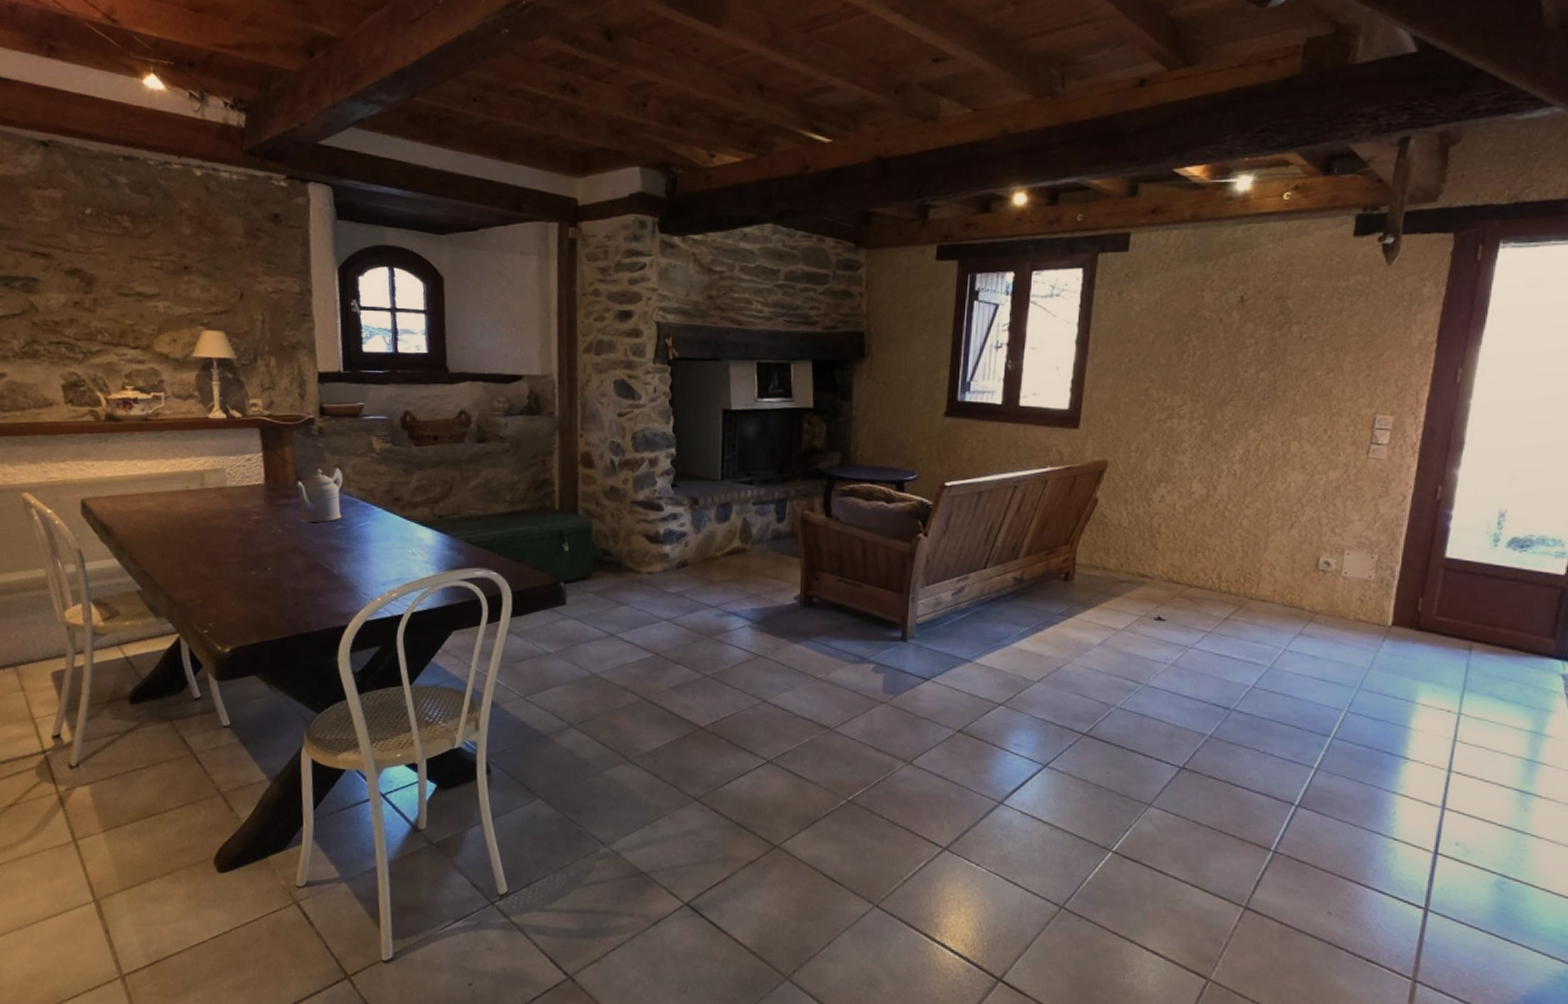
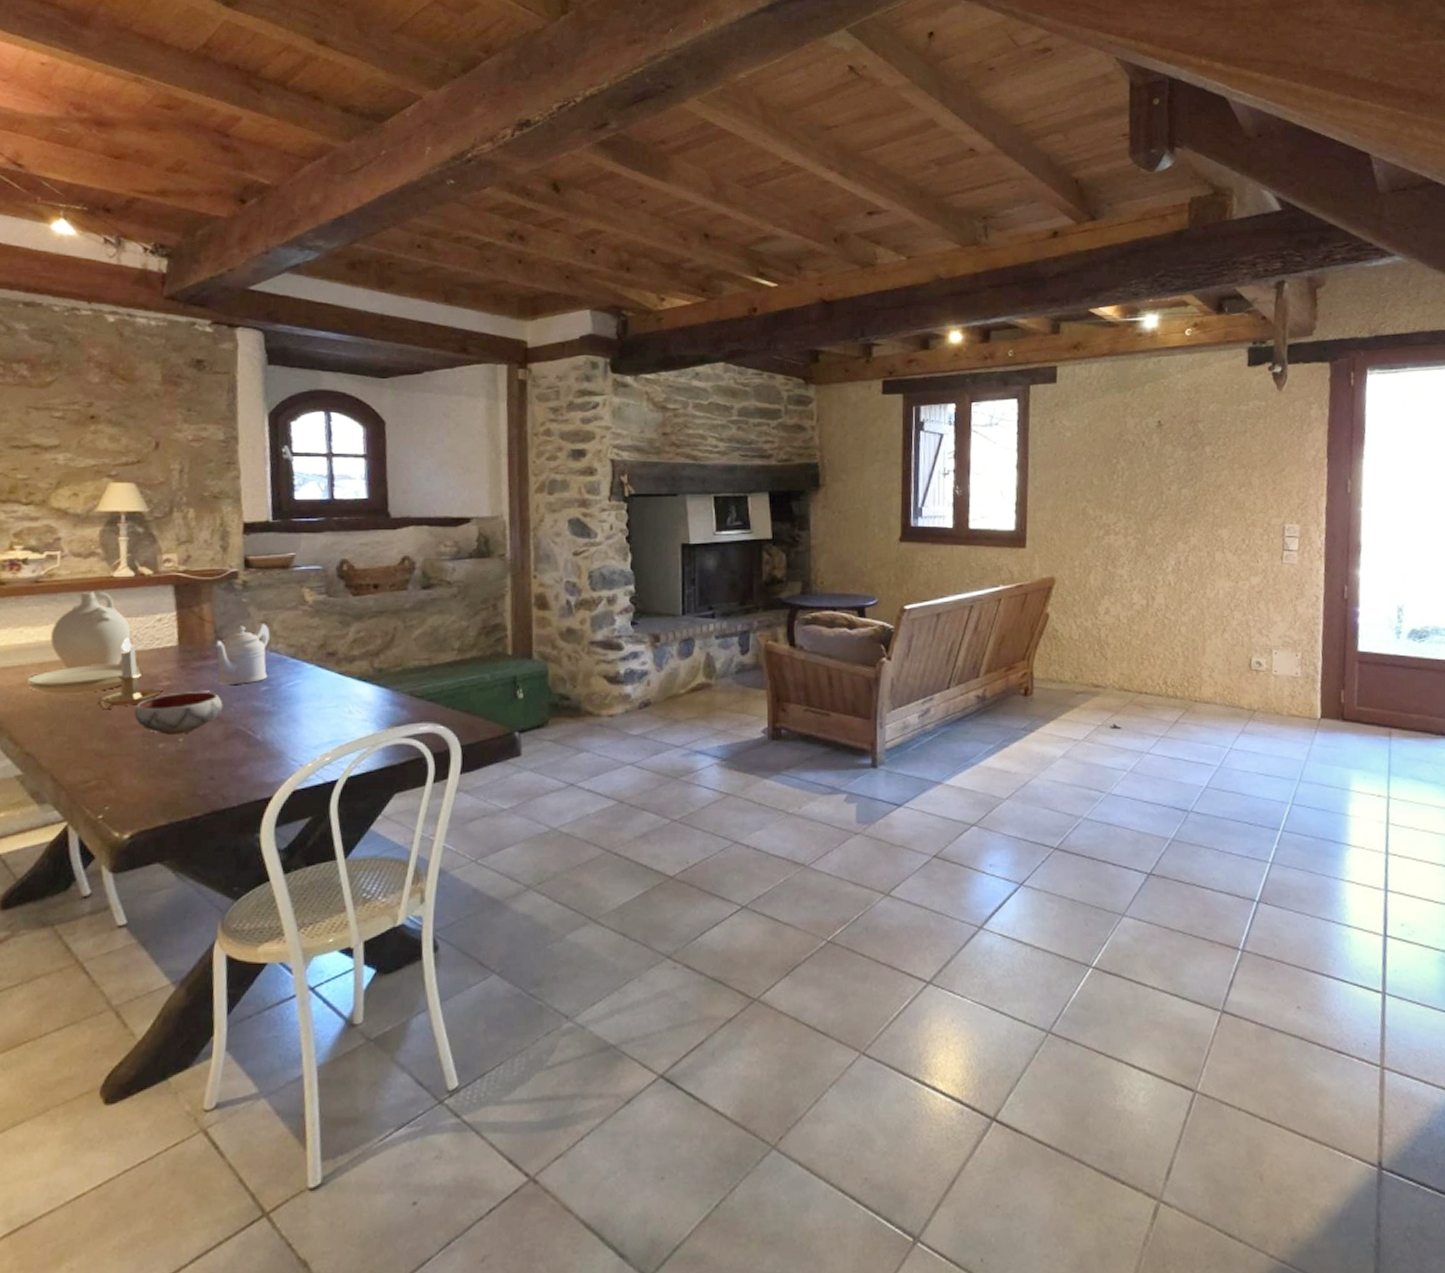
plate: none [142,496,234,523] -> present [28,663,140,694]
ceramic jug: none [159,430,226,500] -> present [50,591,131,670]
candlestick: none [199,475,252,538] -> present [97,639,162,710]
bowl: none [230,526,304,564] -> present [134,692,223,735]

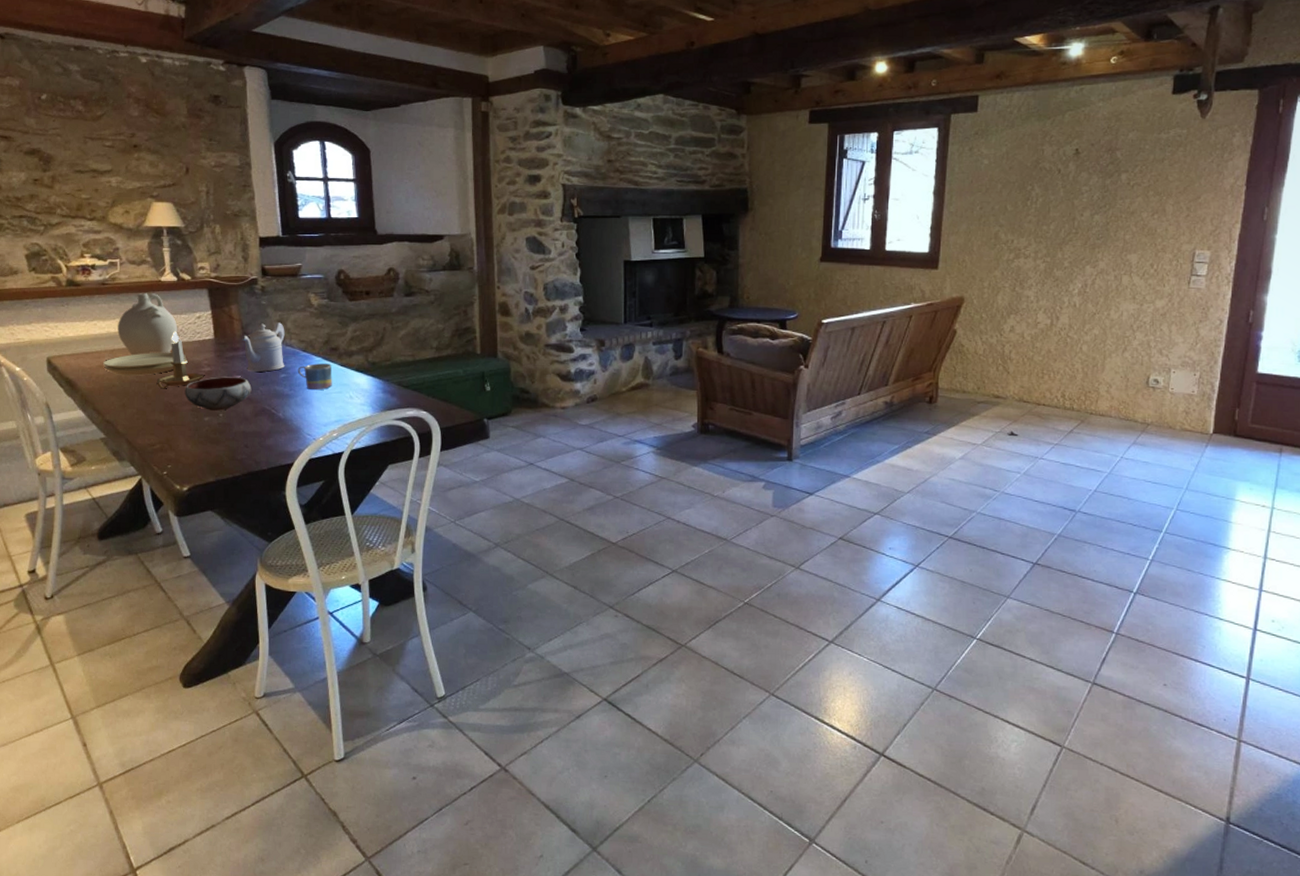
mug: none [283,672,328,706] -> present [297,363,333,391]

